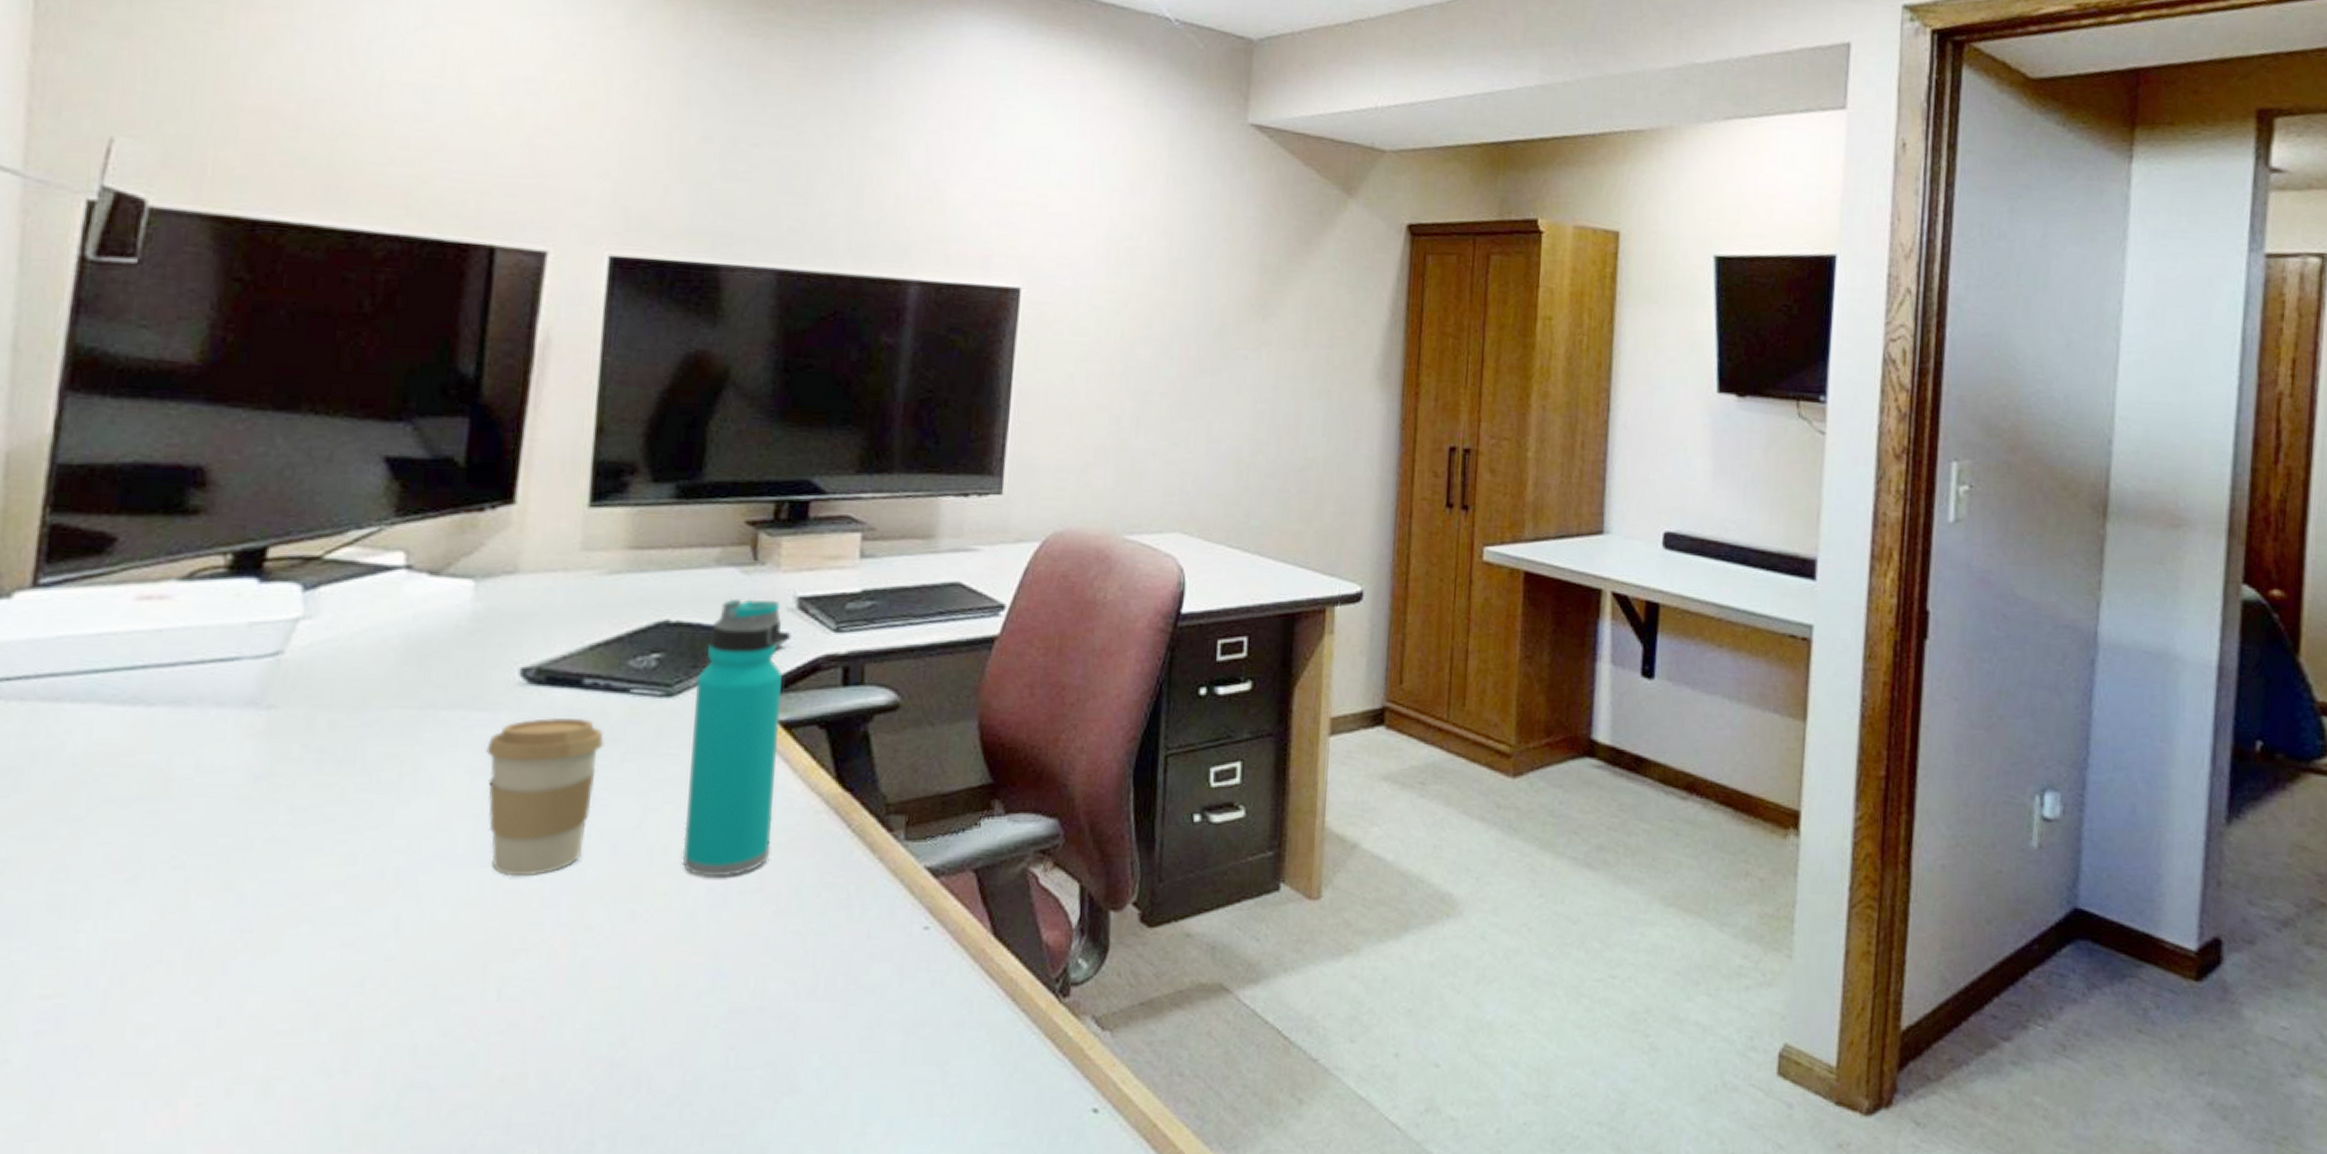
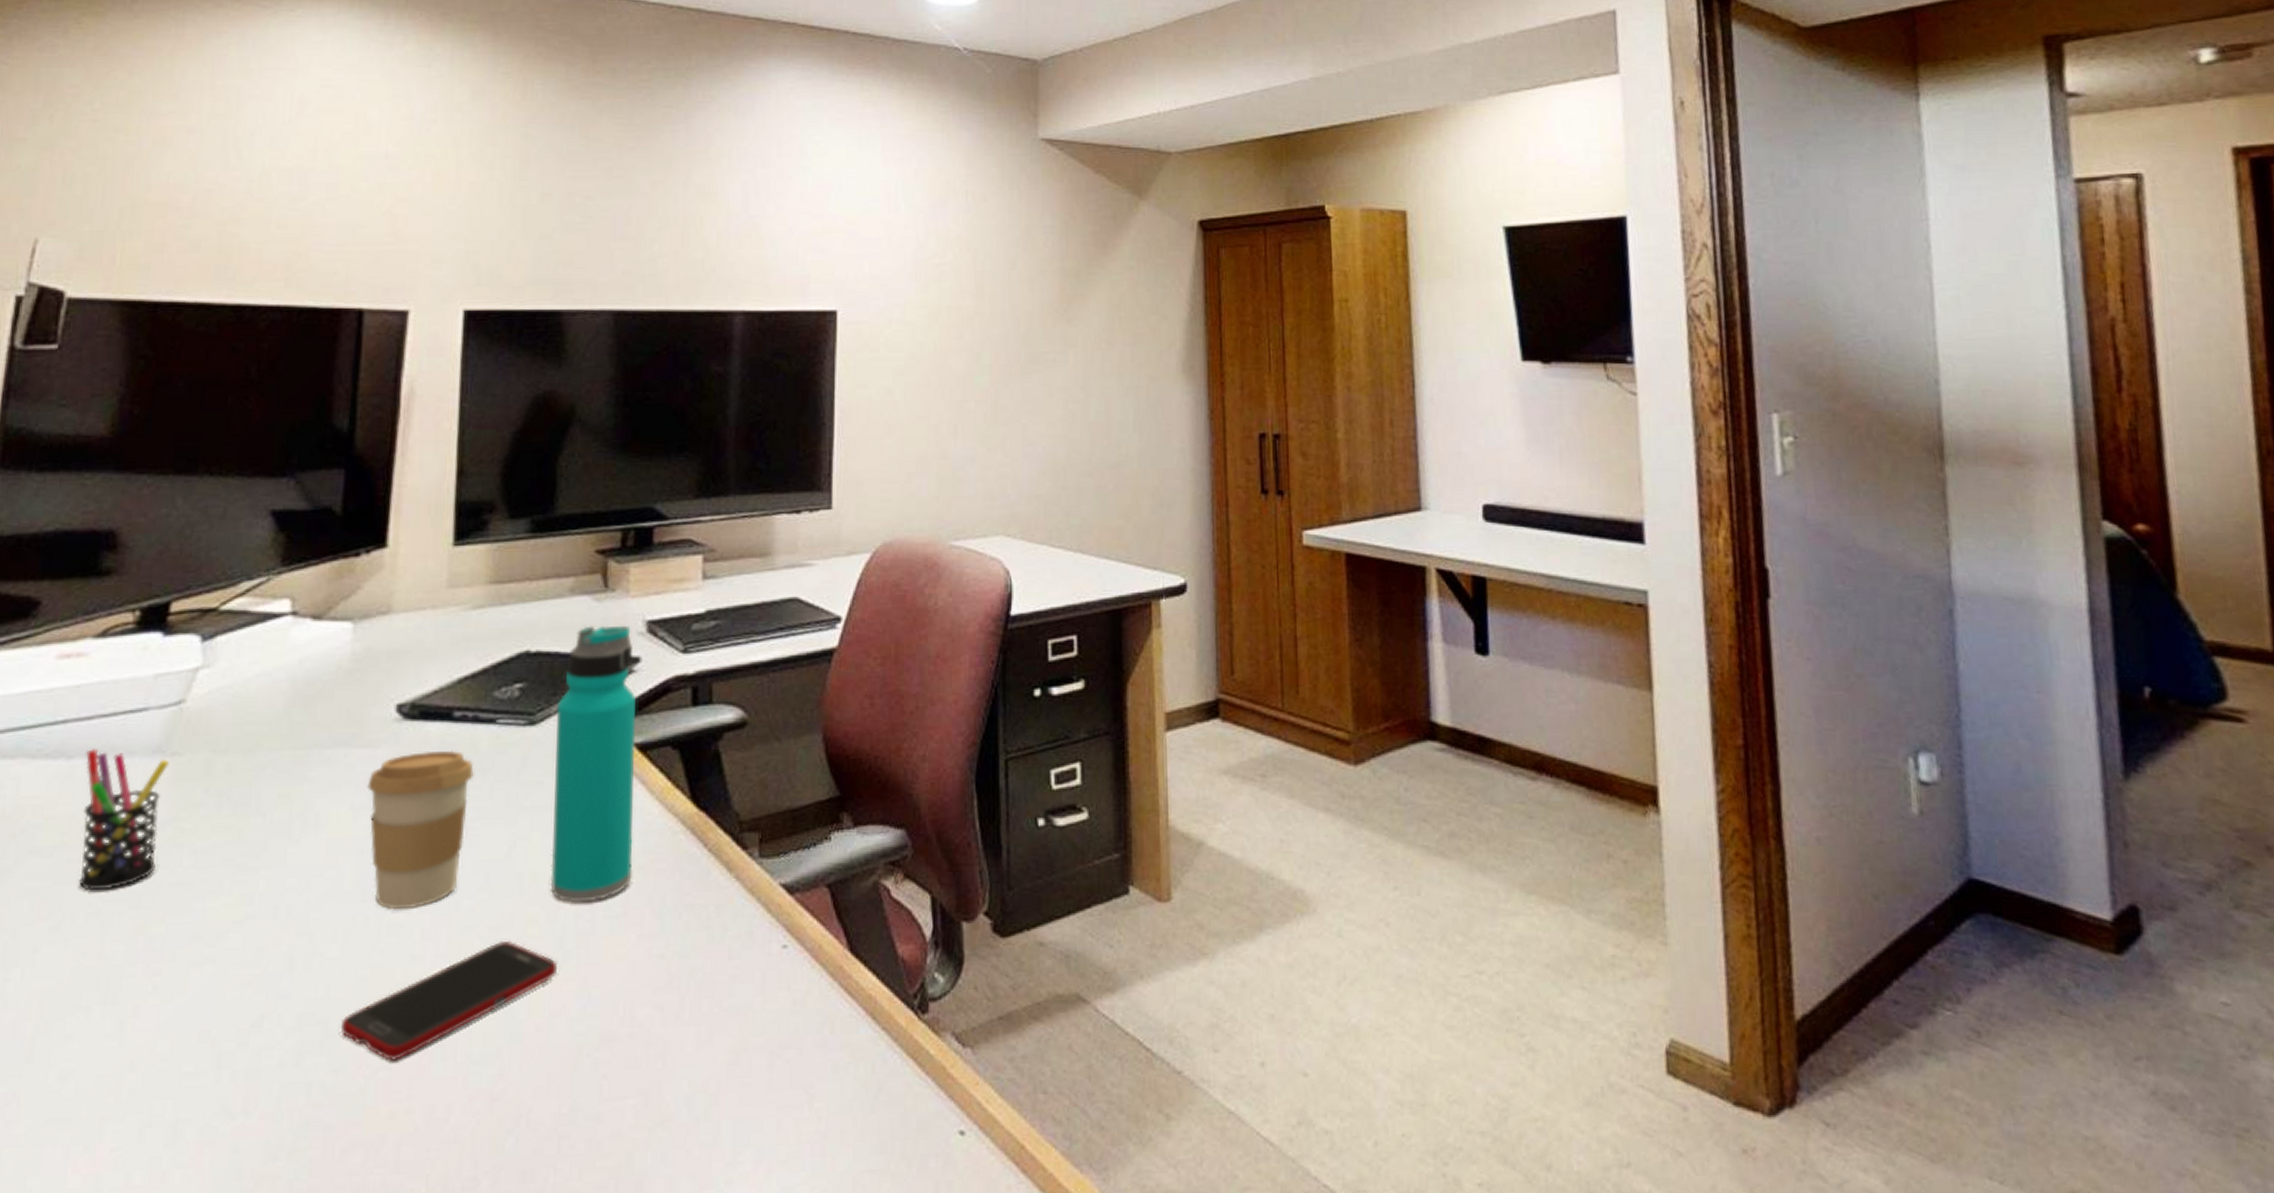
pen holder: none [160,697,264,844] -> present [79,749,169,891]
cell phone: none [451,911,686,1025] -> present [341,940,557,1061]

